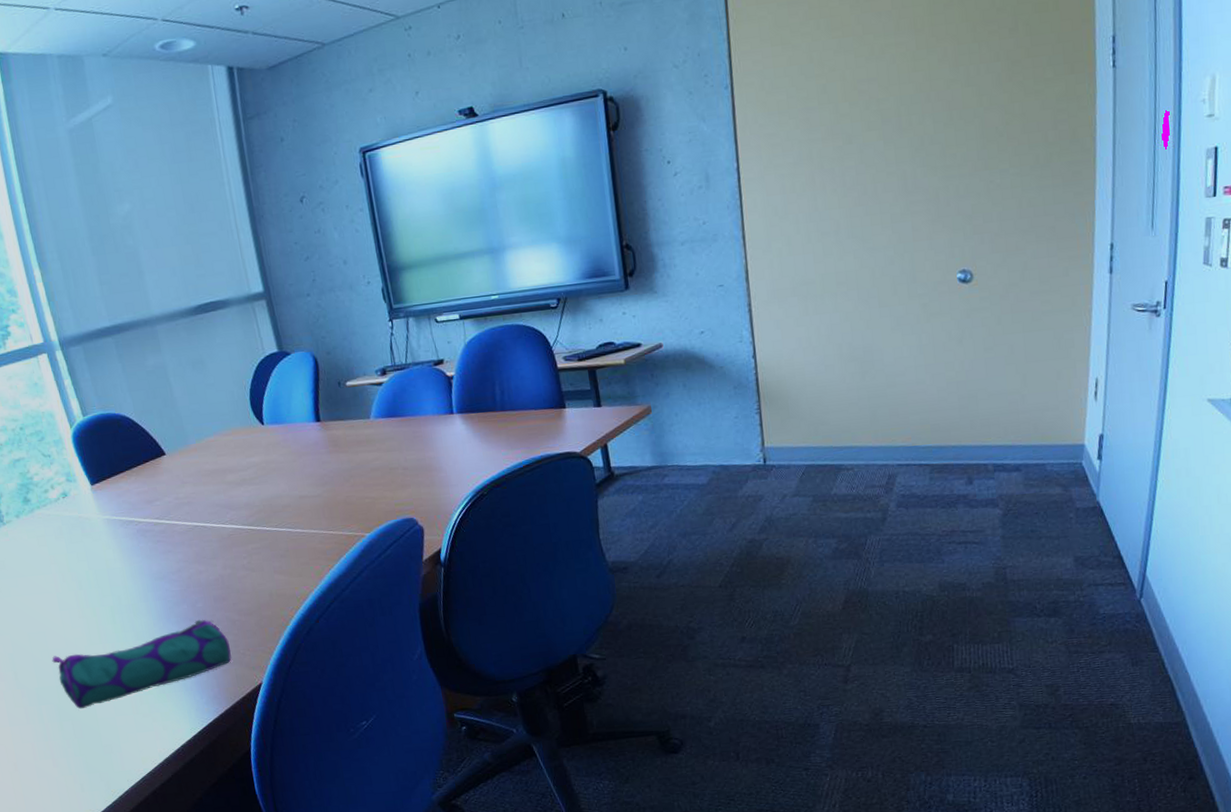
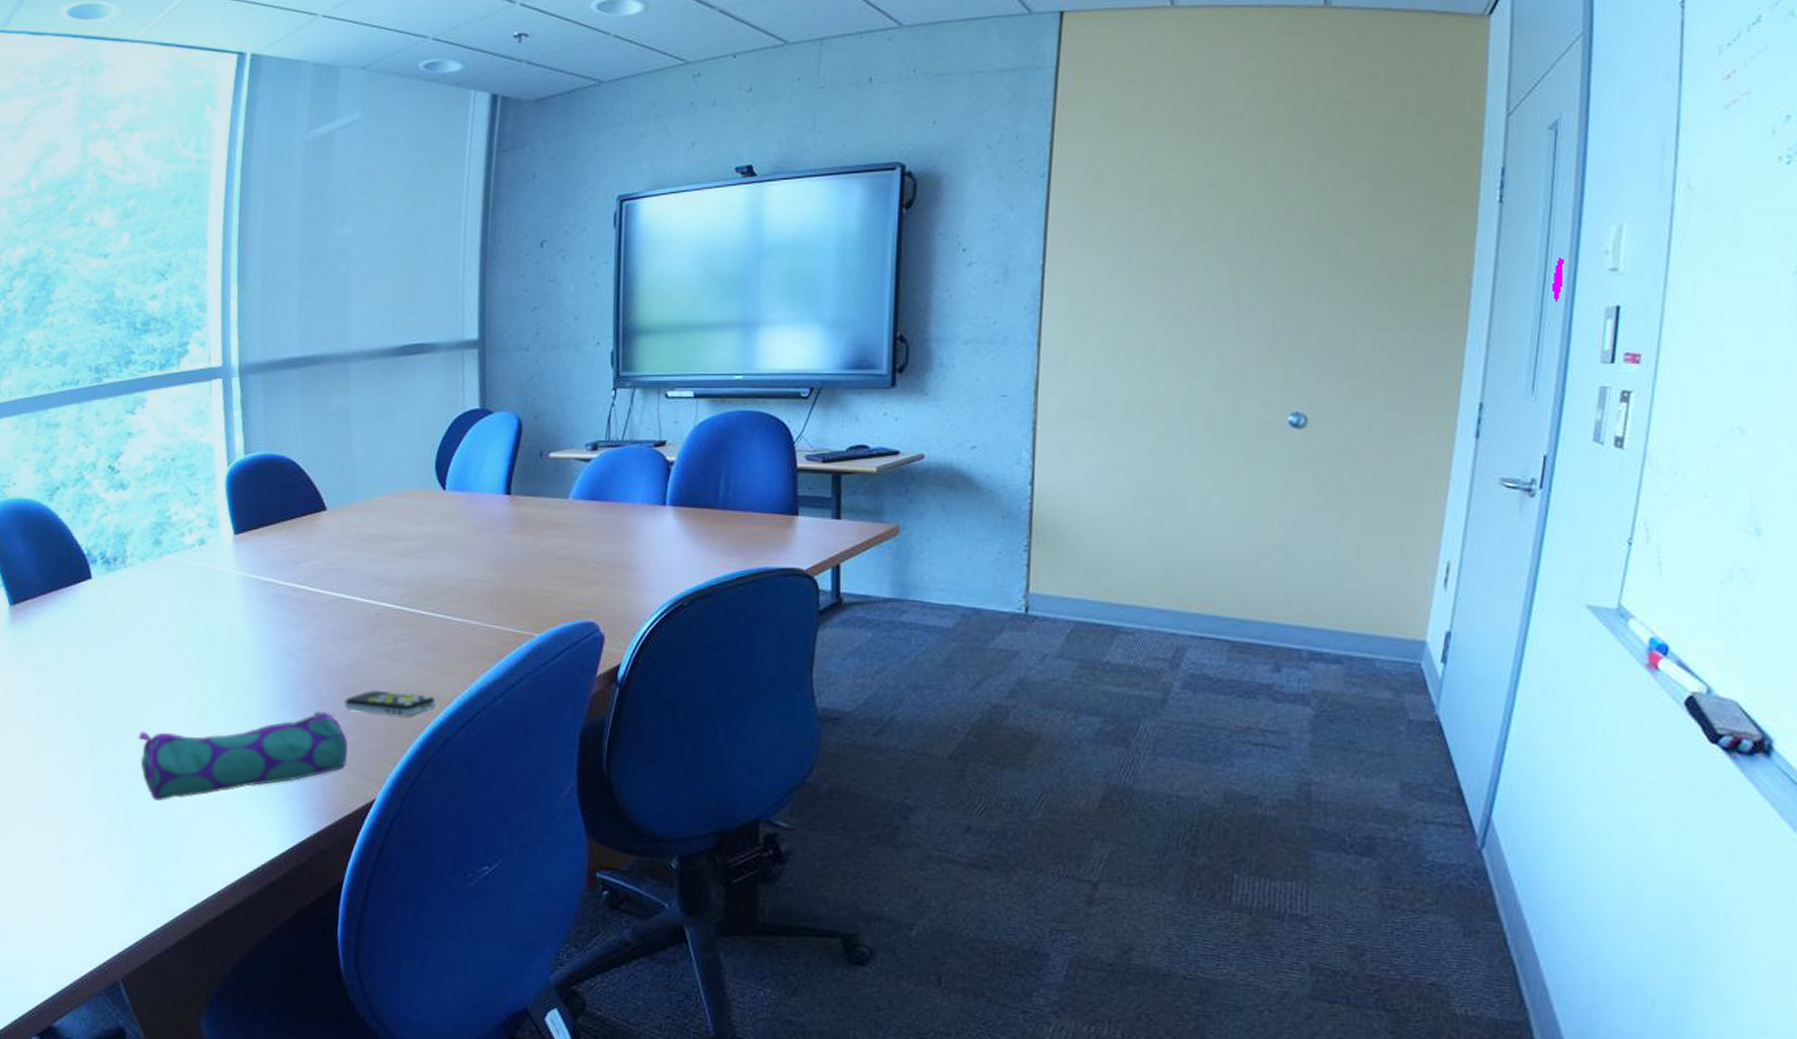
remote control: none [218,594,295,616] -> present [343,691,436,717]

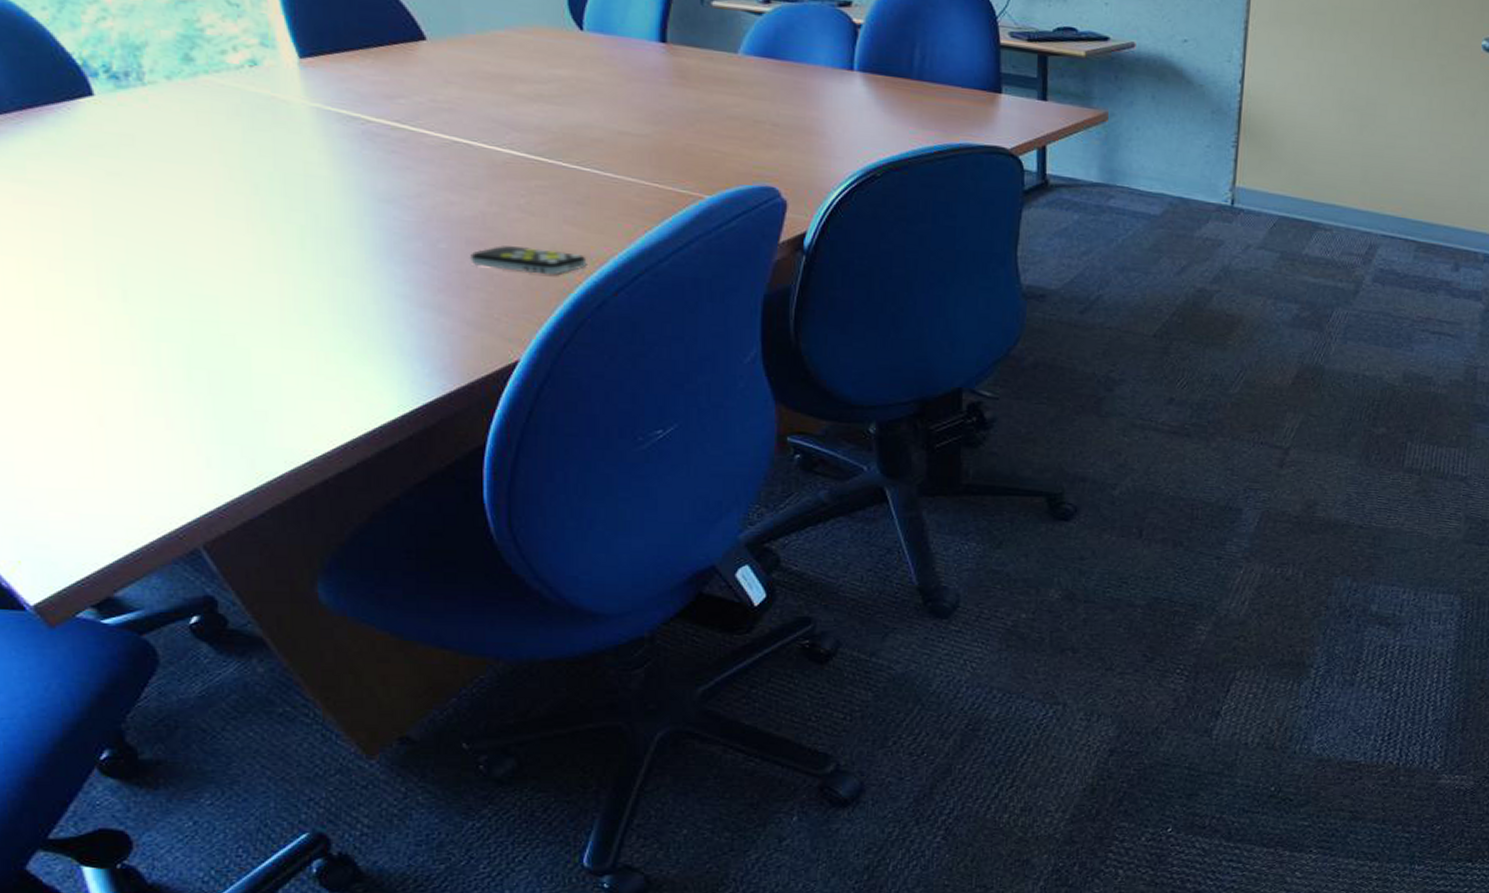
pencil case: present [138,711,348,802] -> none [190,264,480,357]

